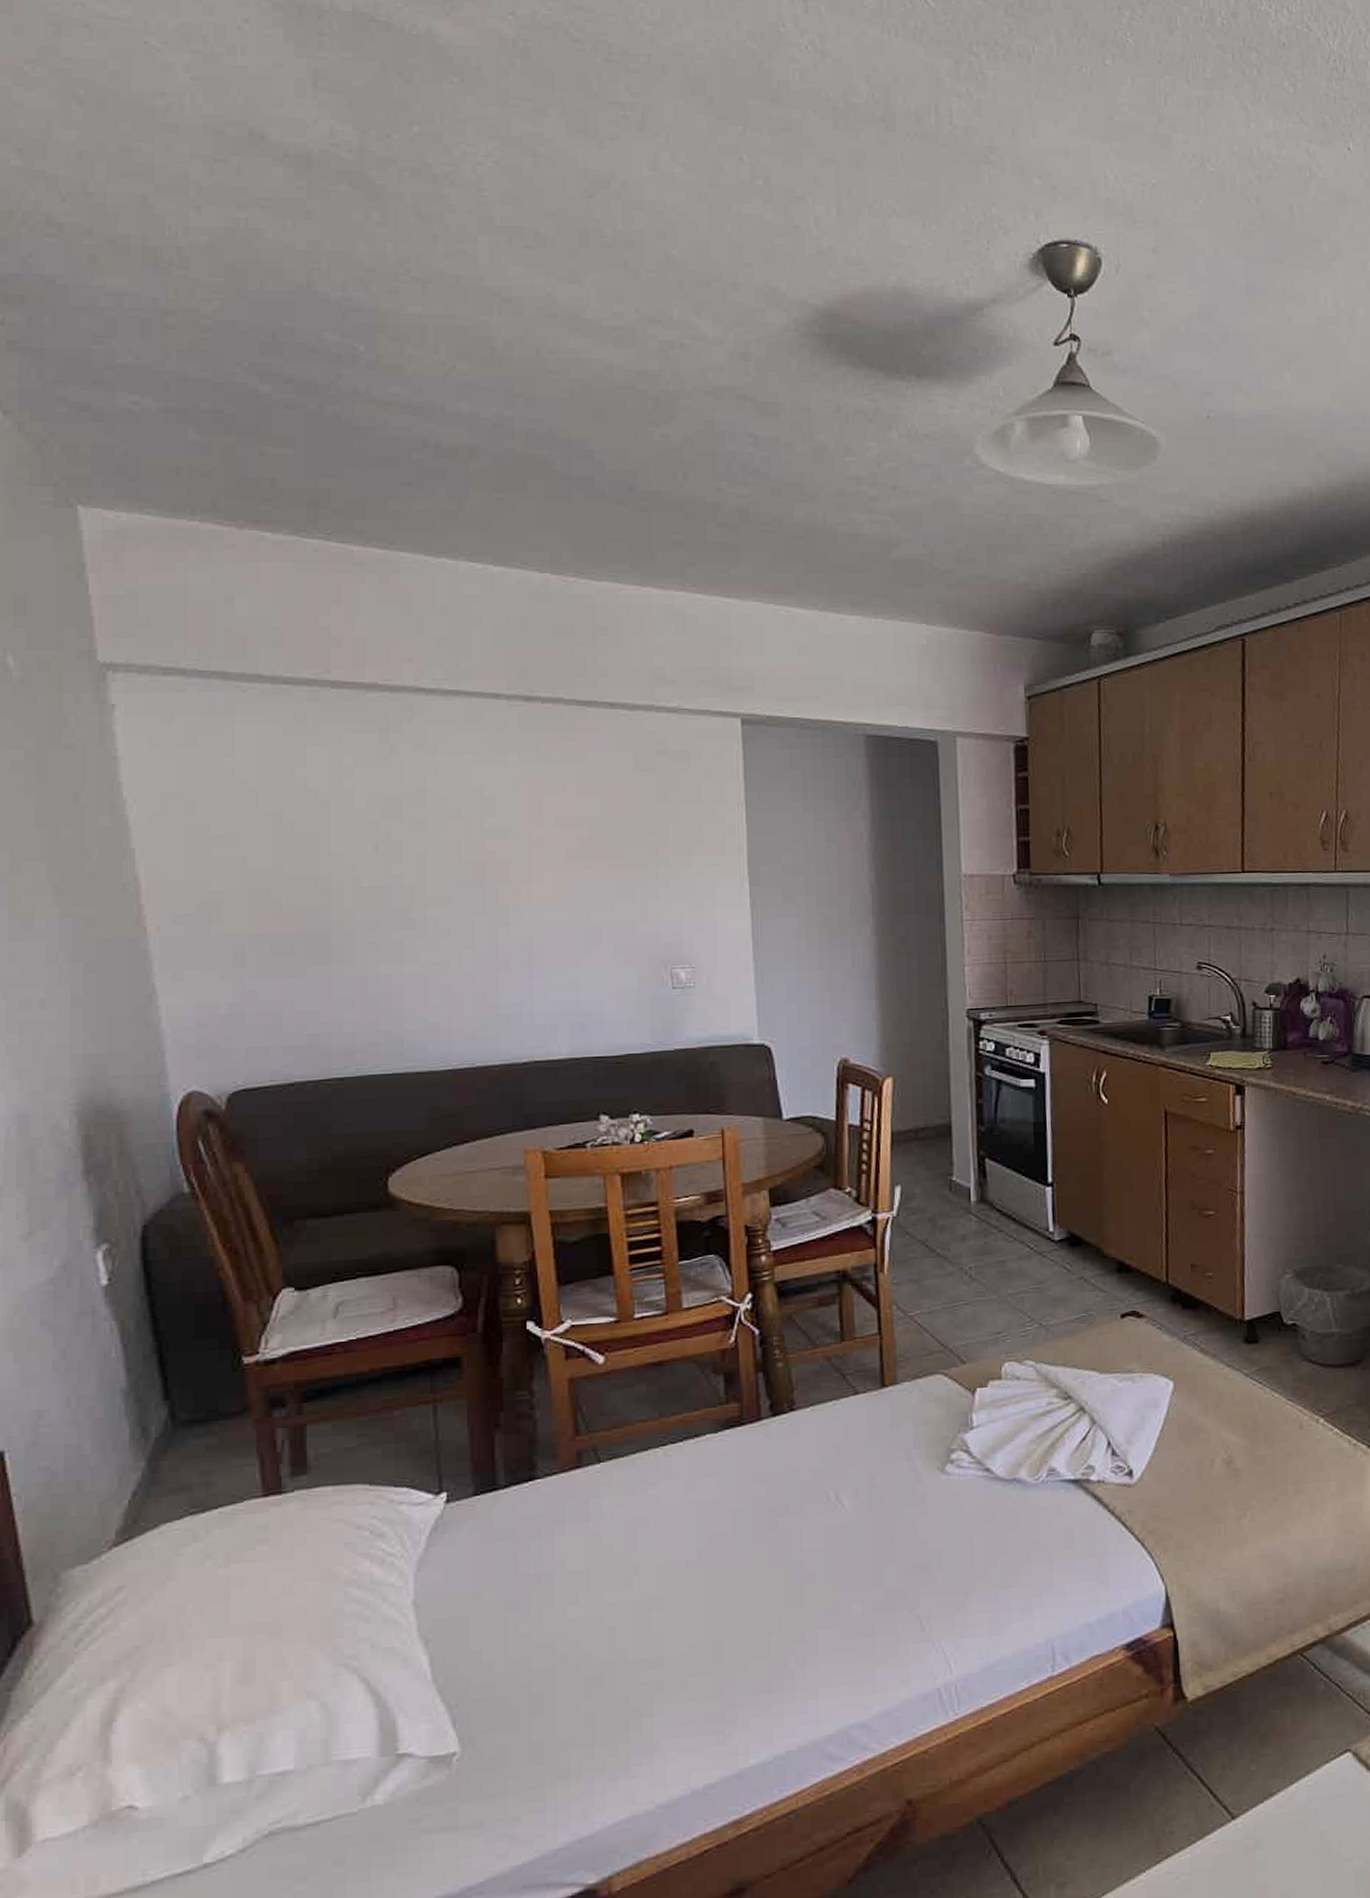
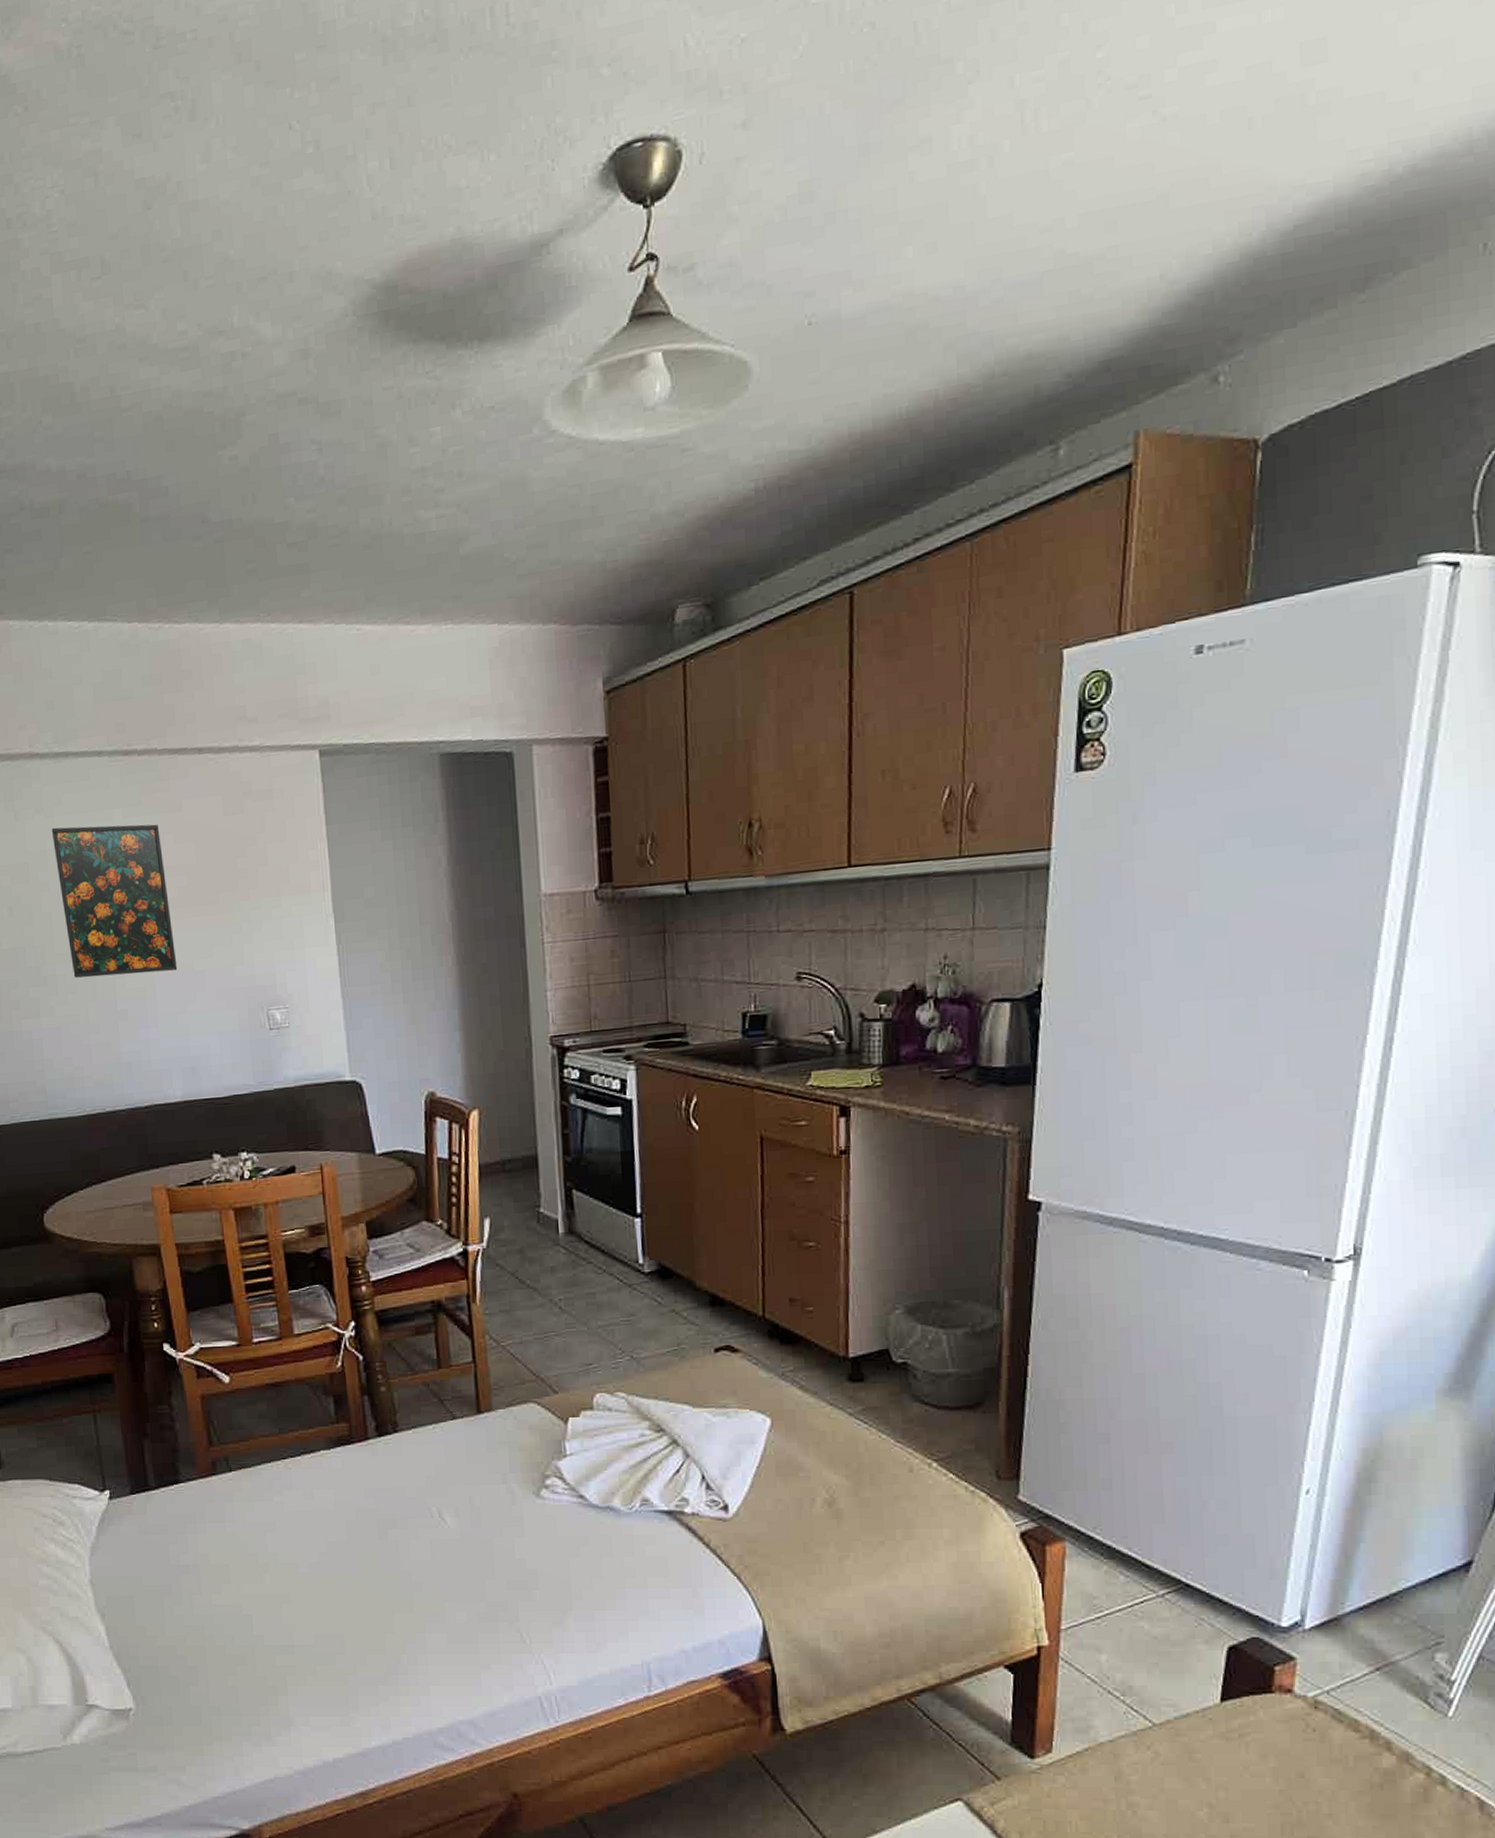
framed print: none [433,765,572,924] -> present [51,824,178,978]

